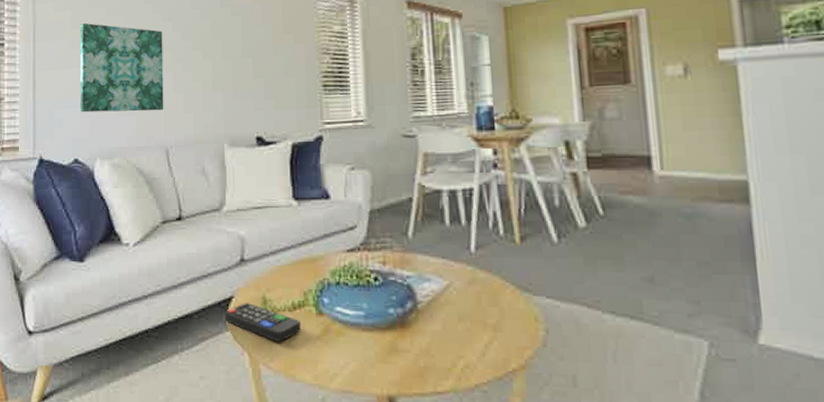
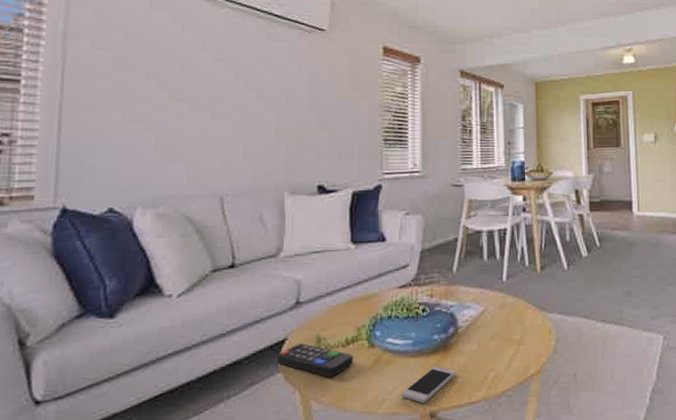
wall art: present [80,22,164,113] -> none [119,64,223,159]
smartphone: none [355,344,417,385] -> present [402,366,456,404]

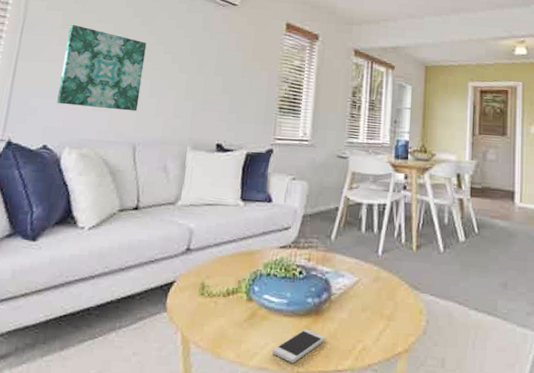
wall art: none [119,64,223,159] -> present [57,24,147,111]
remote control: present [277,343,353,377] -> none [164,287,232,324]

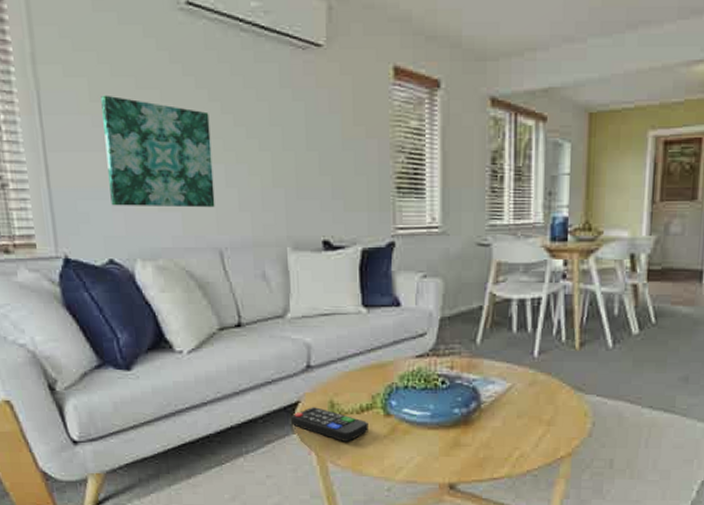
remote control: none [164,287,232,324] -> present [291,407,368,442]
smartphone: present [273,329,325,363] -> none [420,440,477,475]

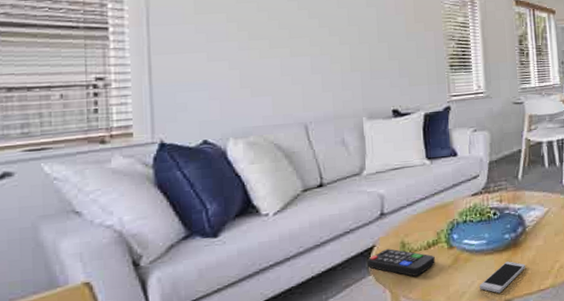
wall art: present [101,95,215,208] -> none [205,8,302,96]
smartphone: none [420,440,477,475] -> present [480,261,526,294]

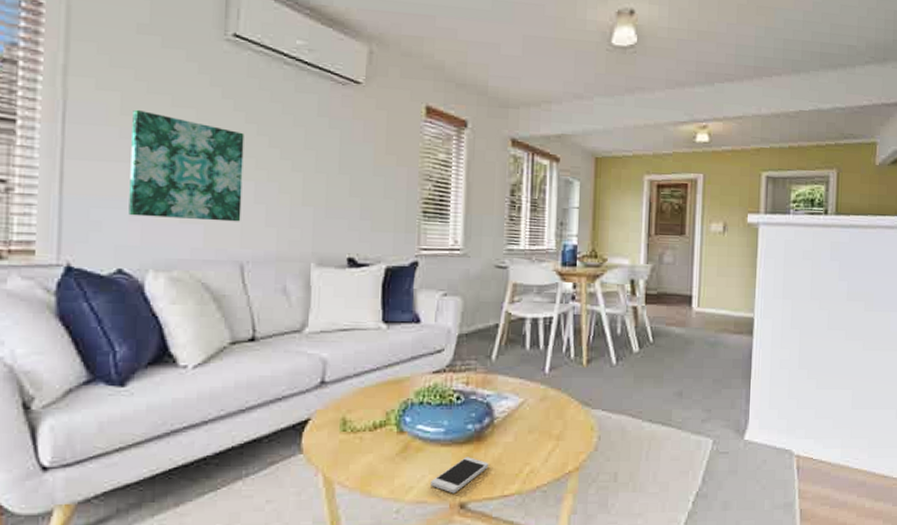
wall art: none [205,8,302,96] -> present [129,109,244,222]
remote control: present [367,248,435,276] -> none [299,425,381,461]

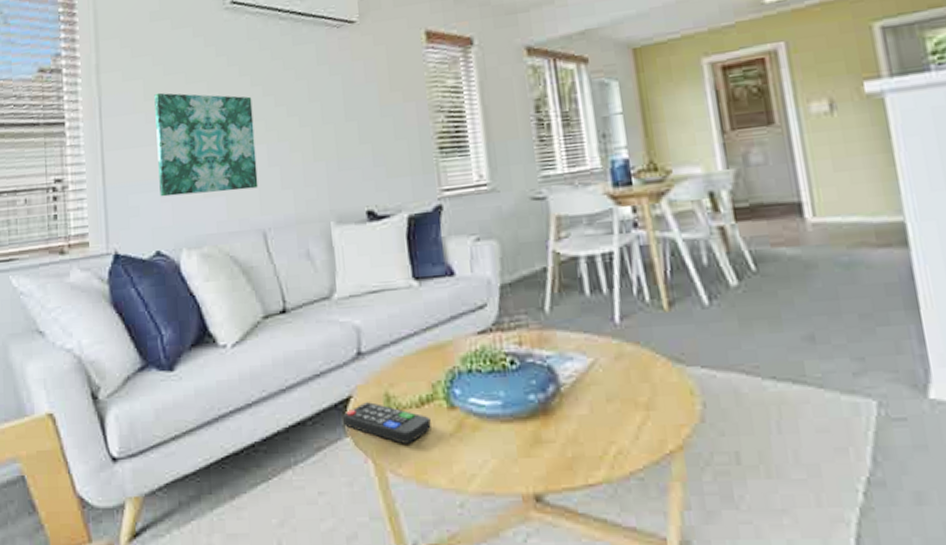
remote control: none [299,425,381,461] -> present [343,402,431,444]
smartphone: present [431,457,489,494] -> none [495,435,564,483]

